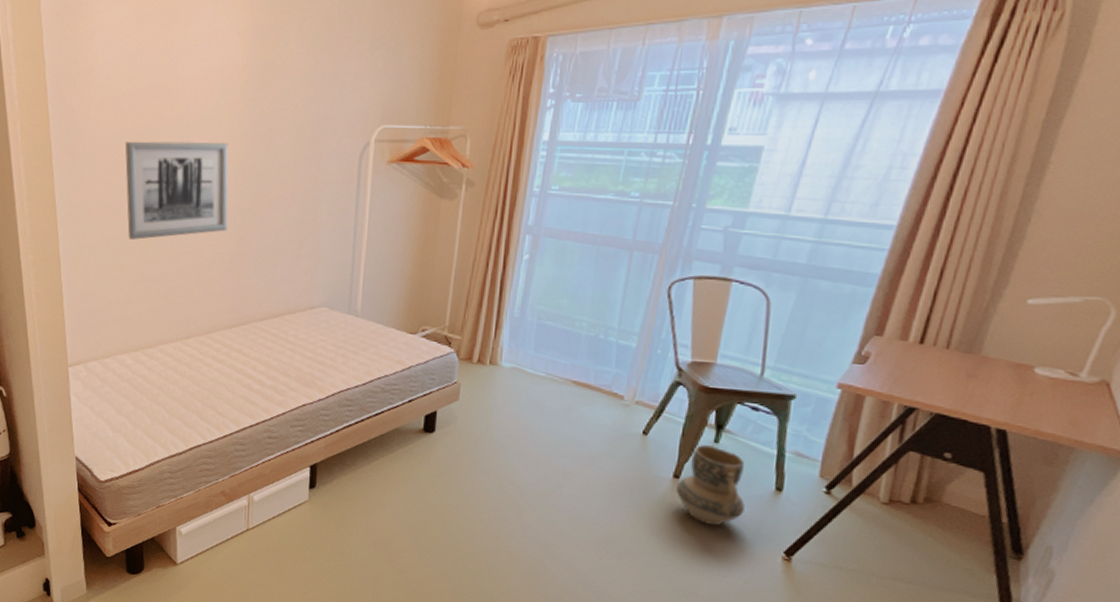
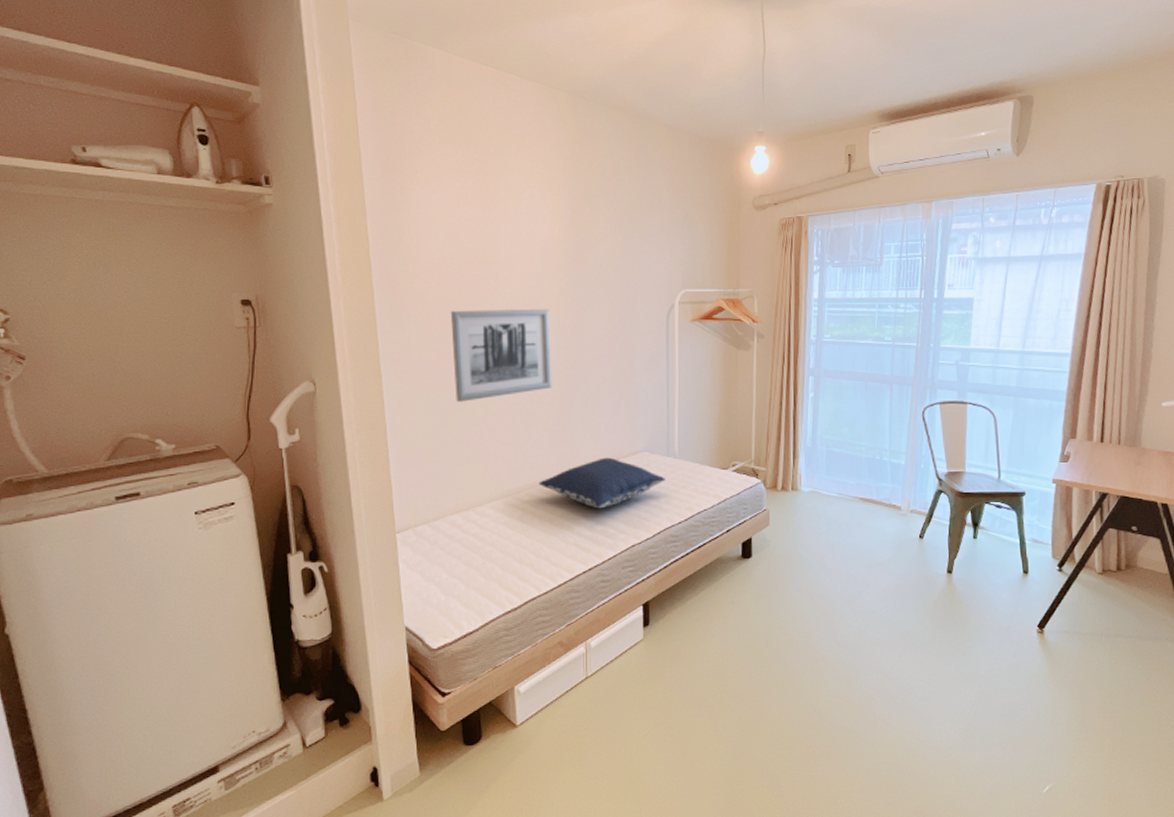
pillow: none [208,309,344,364] -> present [539,457,665,509]
ceramic jug: present [676,445,745,526] -> none [951,541,1004,611]

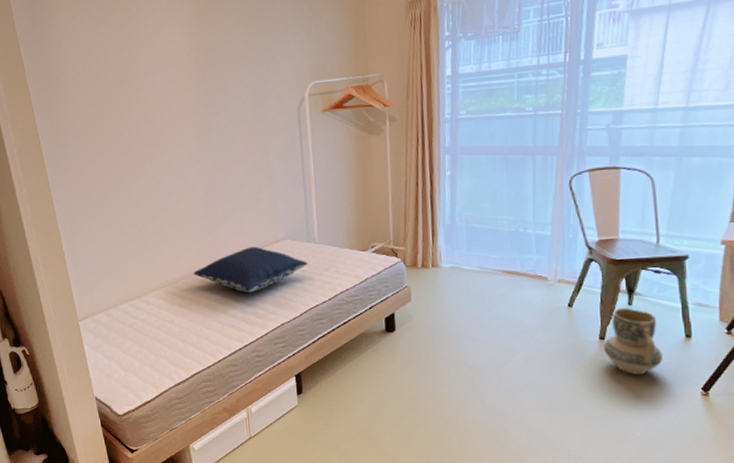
wall art: present [450,309,552,402] -> none [100,114,197,206]
ceramic jug: none [951,541,1004,611] -> present [603,308,663,375]

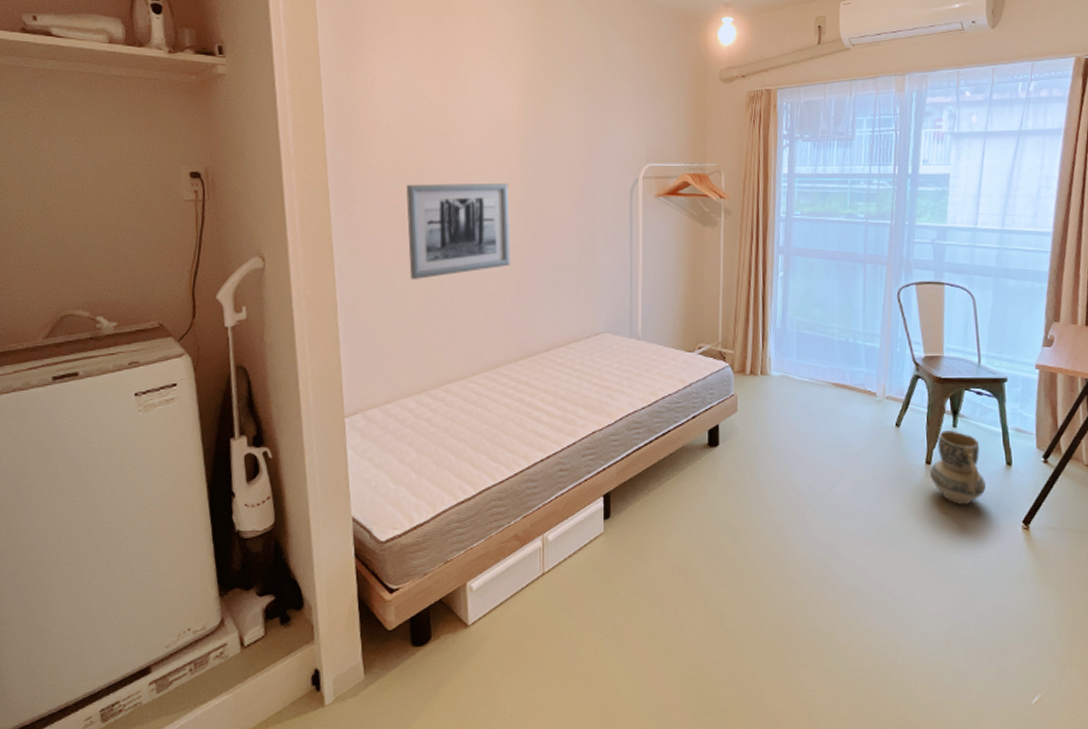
wall art: none [100,114,197,206] -> present [406,183,511,279]
pillow: present [193,246,308,293] -> none [495,338,628,393]

